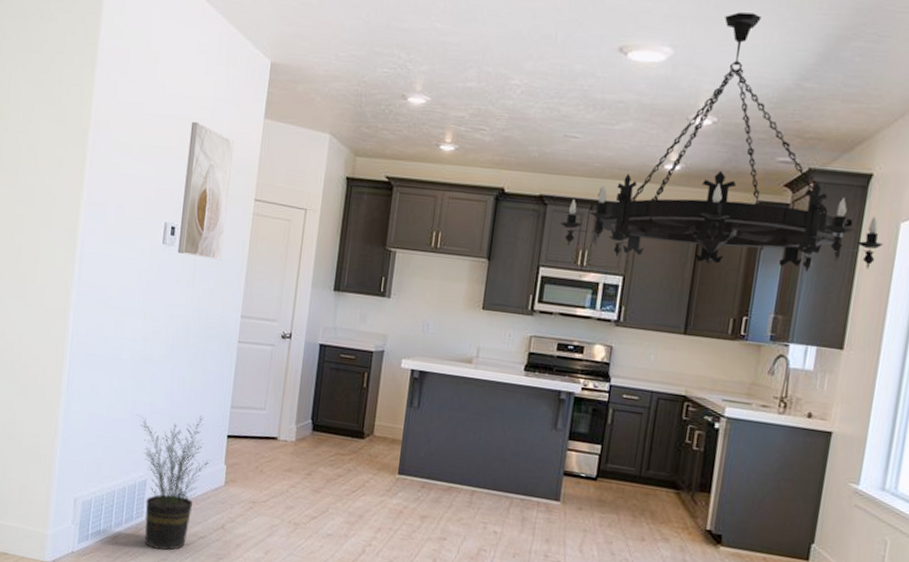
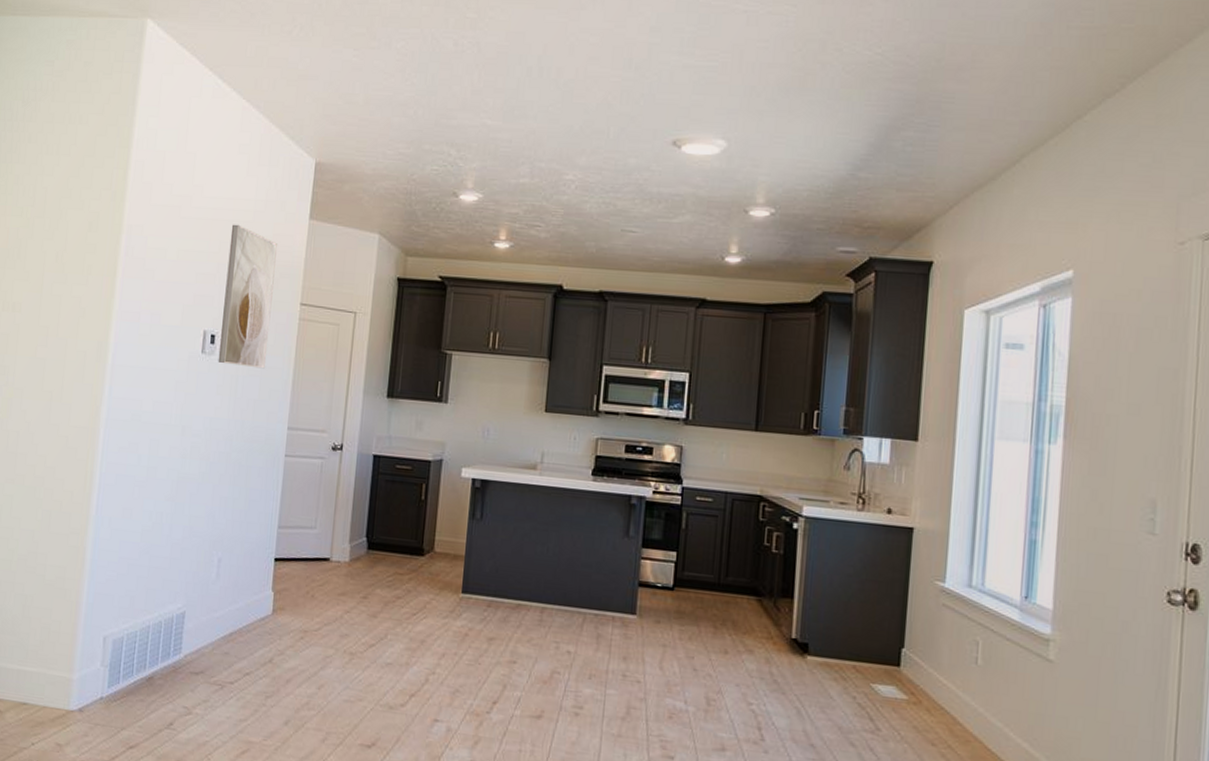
potted plant: present [137,414,210,550] -> none [174,538,255,691]
chandelier: present [560,12,884,272] -> none [622,105,950,362]

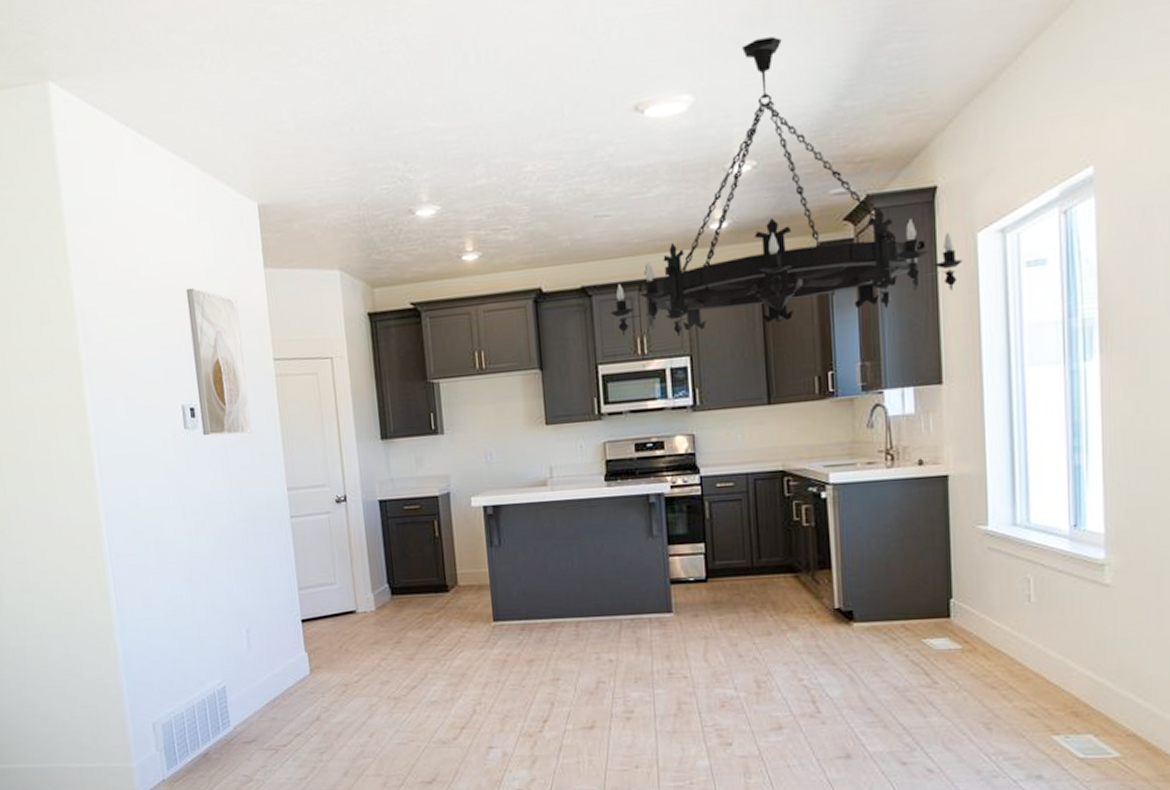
chandelier: none [622,105,950,362] -> present [610,36,964,337]

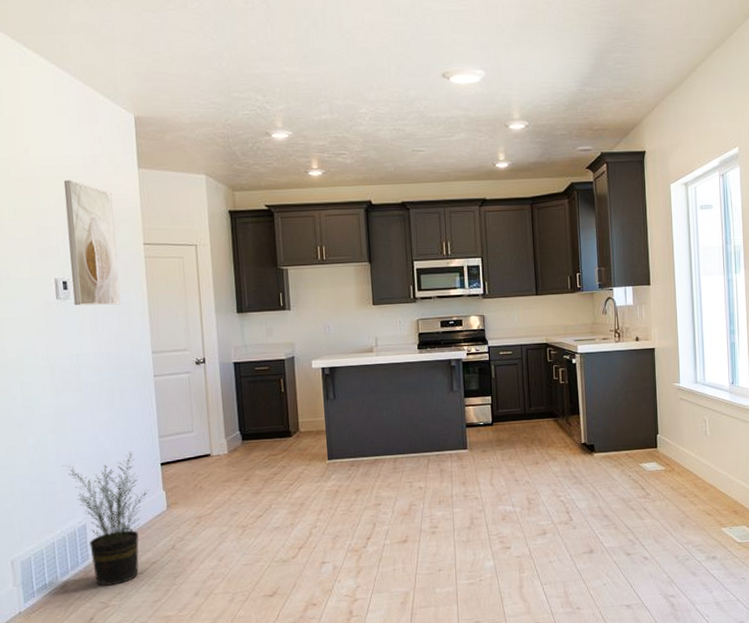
potted plant: none [199,605,289,758] -> present [63,451,148,586]
chandelier: present [610,36,964,337] -> none [423,38,663,243]

